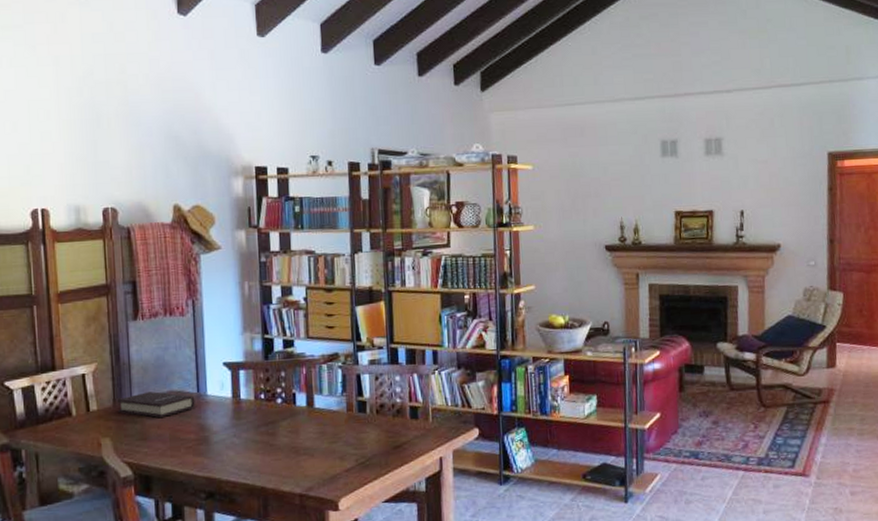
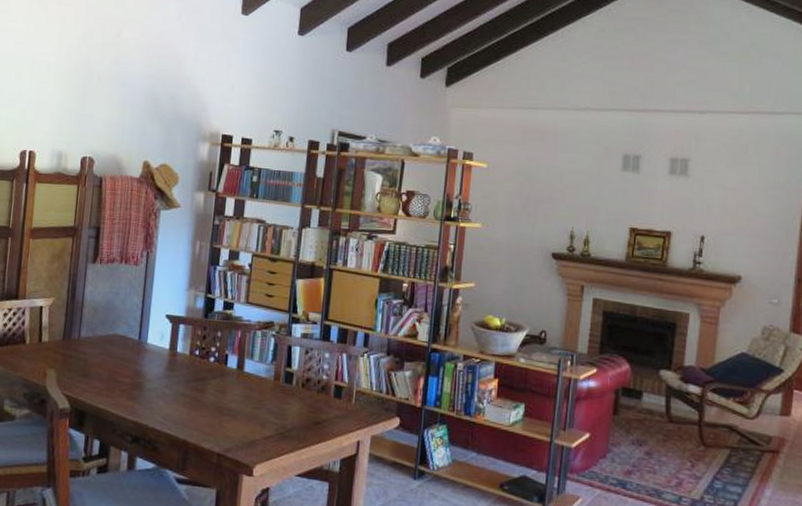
book: present [118,391,195,419] -> none [66,332,136,359]

